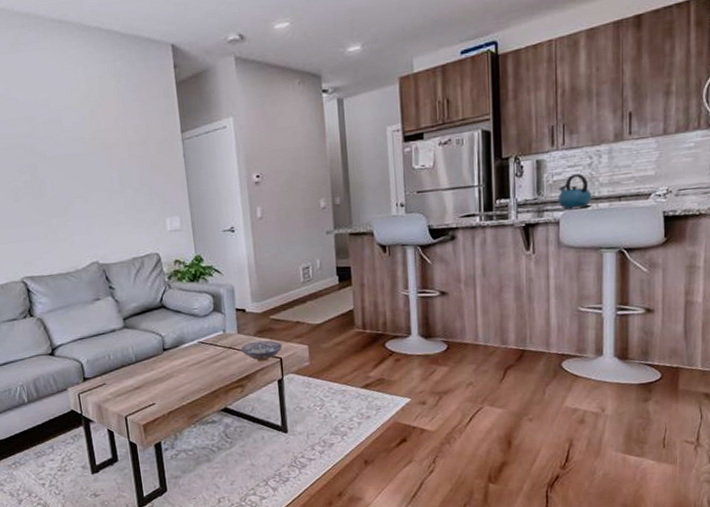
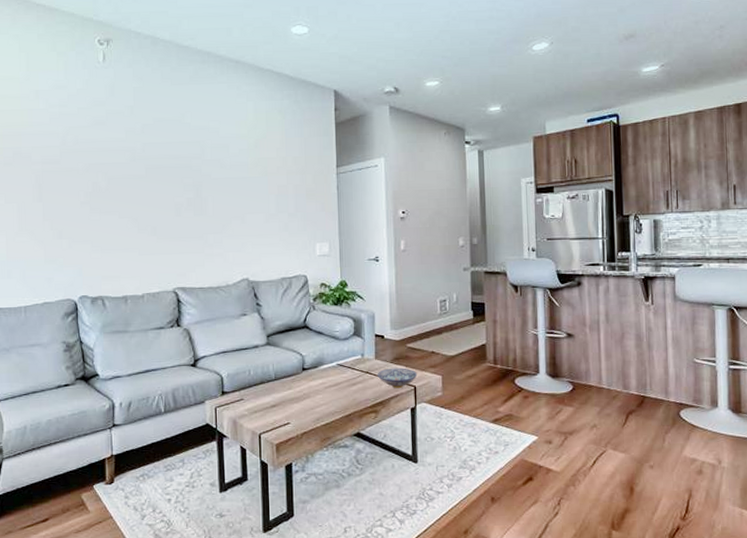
kettle: present [558,173,592,209] -> none [673,234,704,266]

